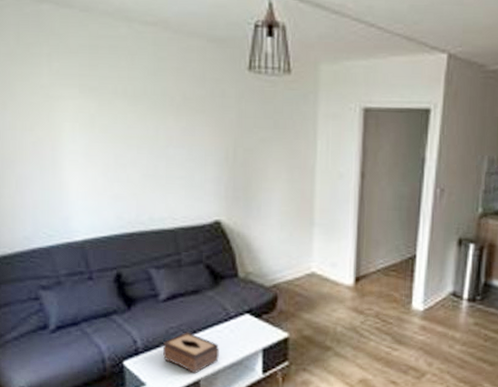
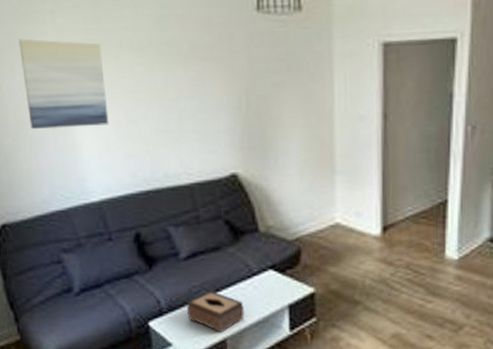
wall art: none [13,79,98,168] -> present [18,38,109,130]

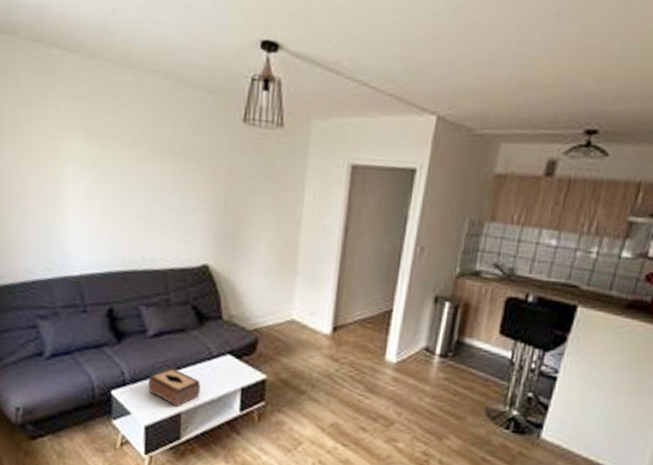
wall art: present [18,38,109,130] -> none [21,119,98,208]

